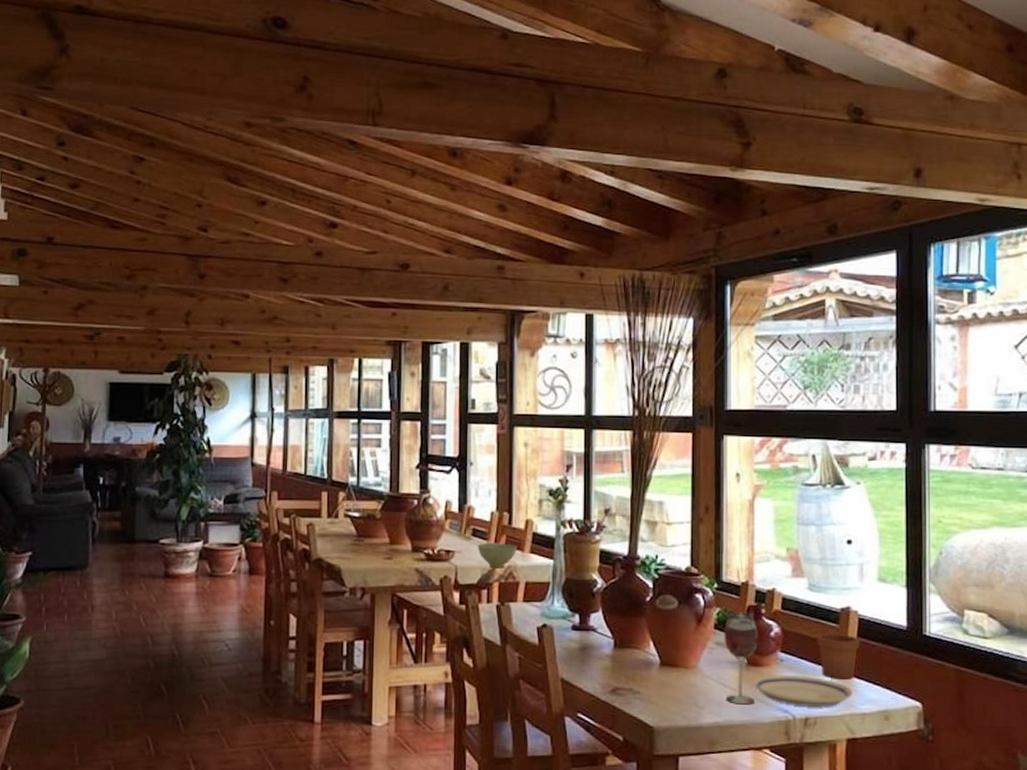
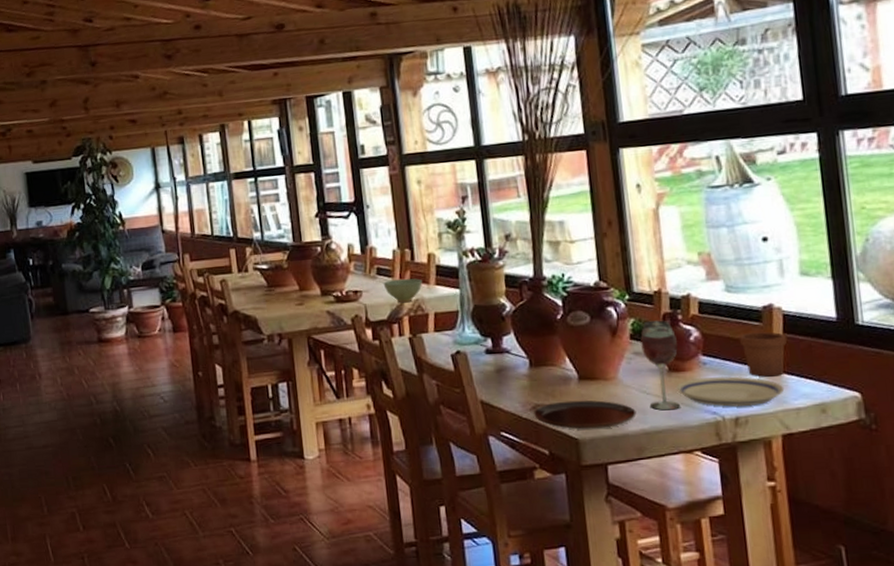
plate: none [613,686,712,718] -> present [534,400,637,429]

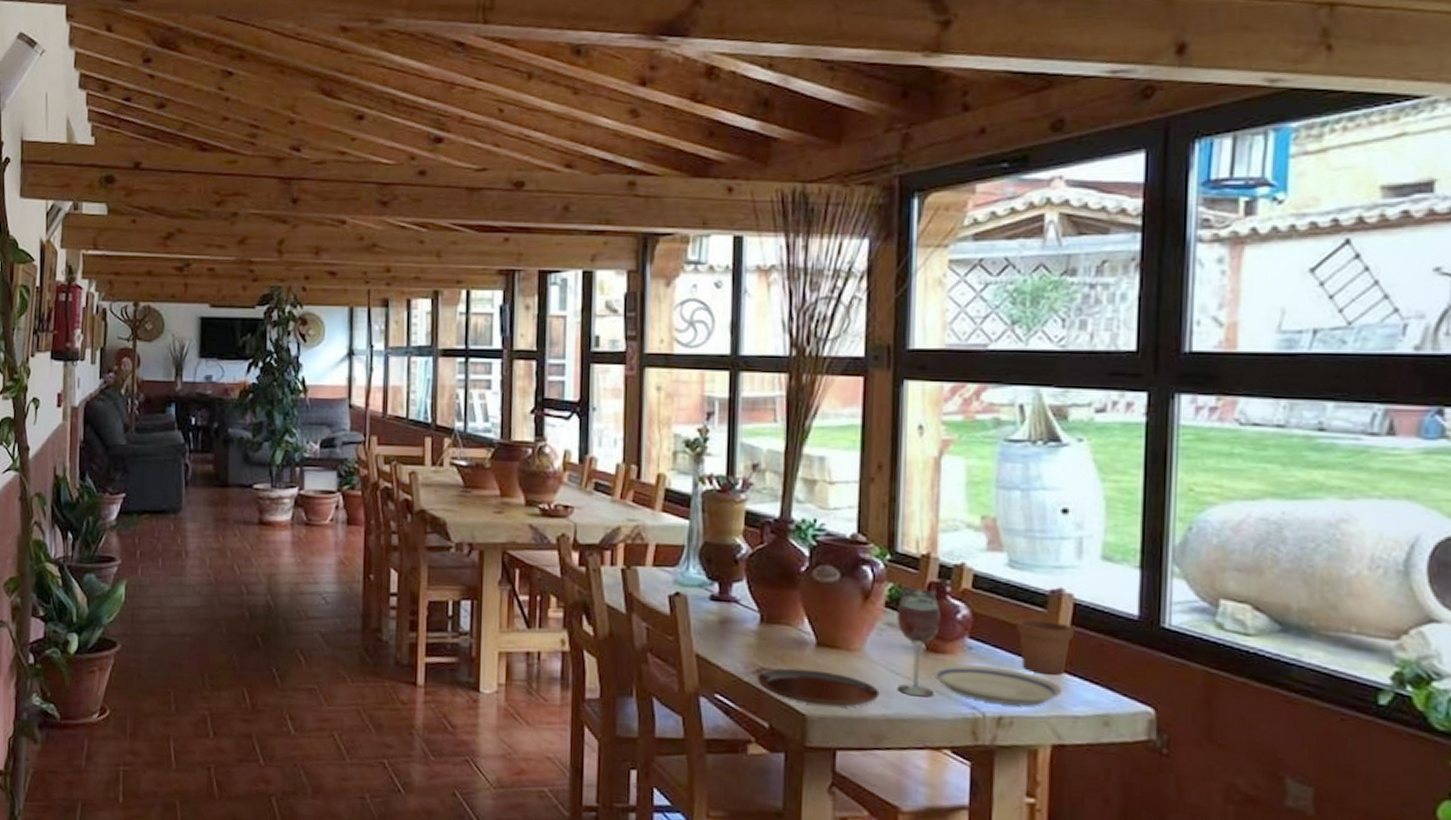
bowl: present [383,278,422,303] -> none [600,499,646,528]

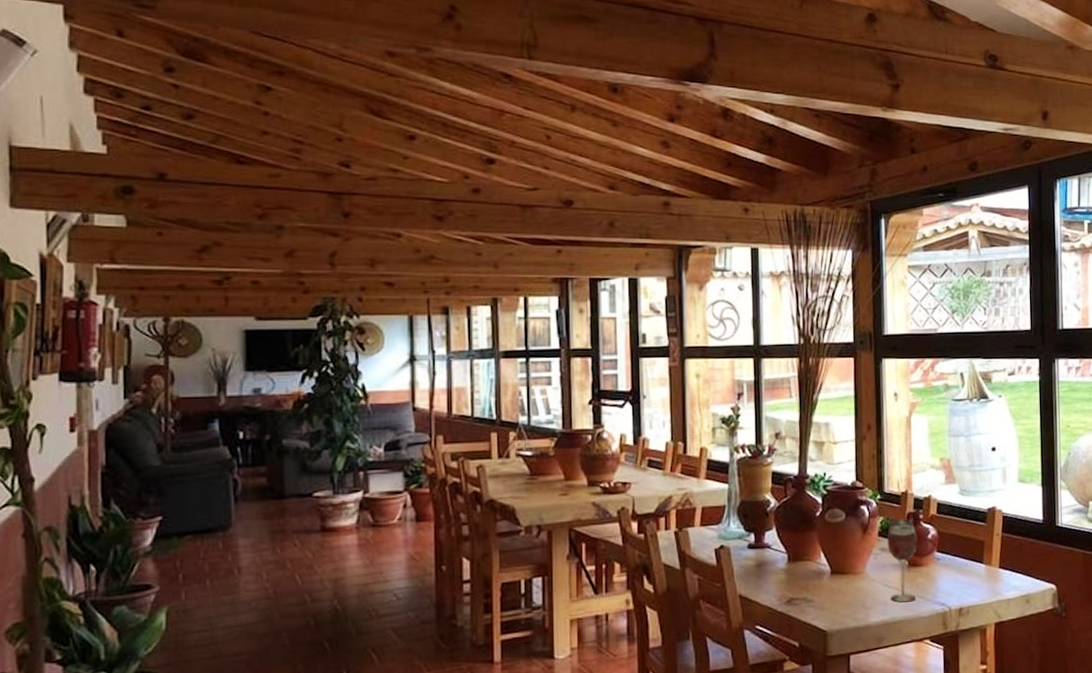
plate: present [757,668,880,707] -> none [788,593,879,622]
plate: present [932,664,1063,706] -> none [914,570,1000,599]
flower pot: present [1016,619,1075,675] -> none [967,531,1005,571]

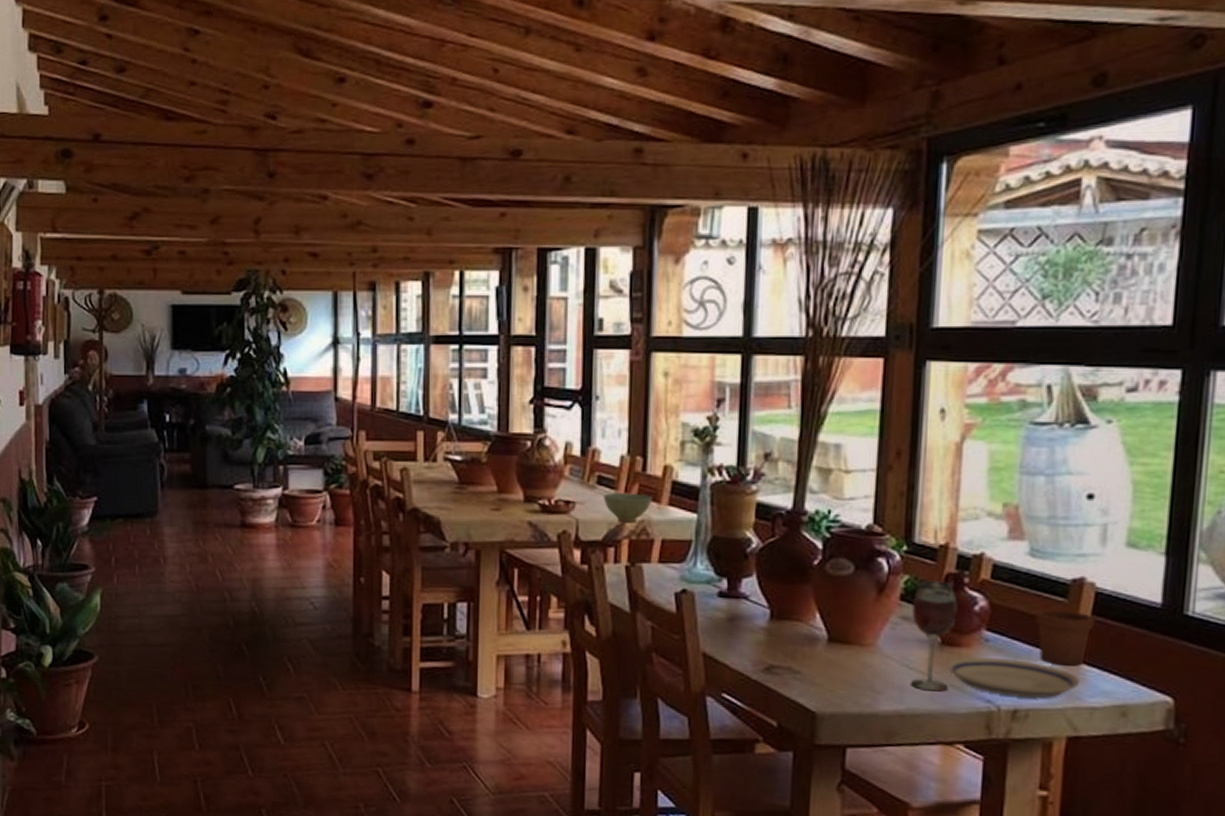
bowl: none [653,472,692,496] -> present [603,493,652,523]
plate: none [914,570,1000,599] -> present [947,657,1081,698]
flower pot: none [967,531,1005,571] -> present [1035,609,1096,666]

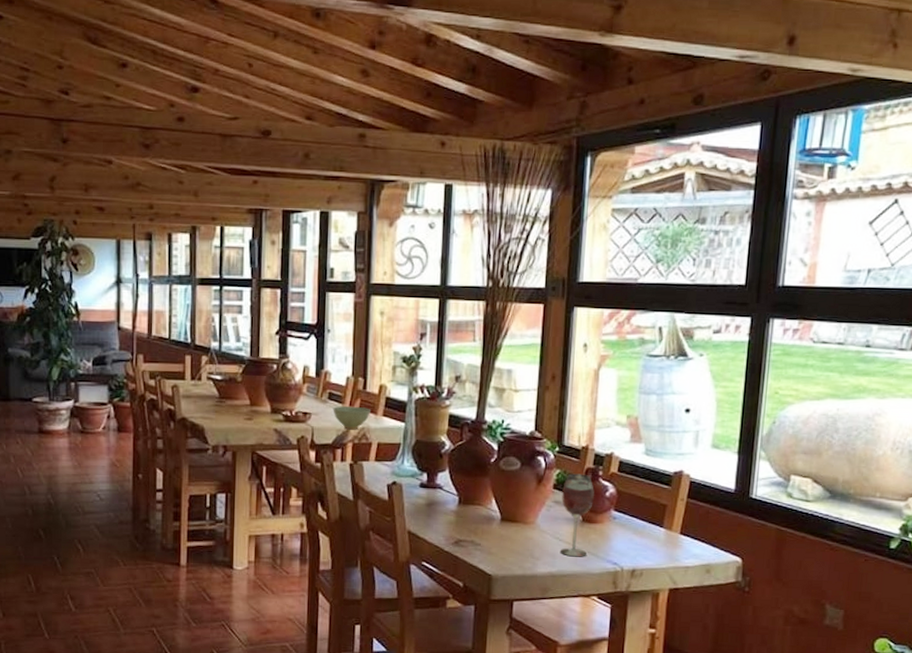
plate: present [947,657,1081,698] -> none [586,531,679,560]
flower pot: present [1035,609,1096,666] -> none [648,494,690,536]

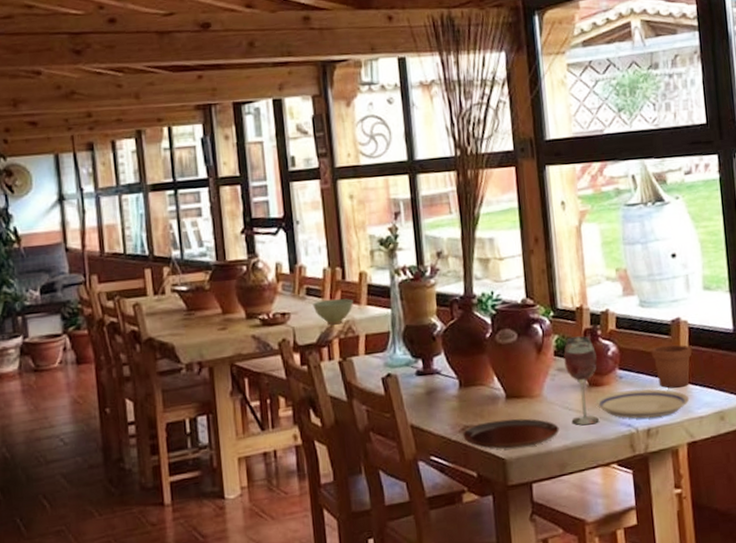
plate: none [455,539,547,568] -> present [463,418,559,449]
plate: none [586,531,679,560] -> present [595,388,690,419]
flower pot: none [648,494,690,536] -> present [650,344,692,388]

